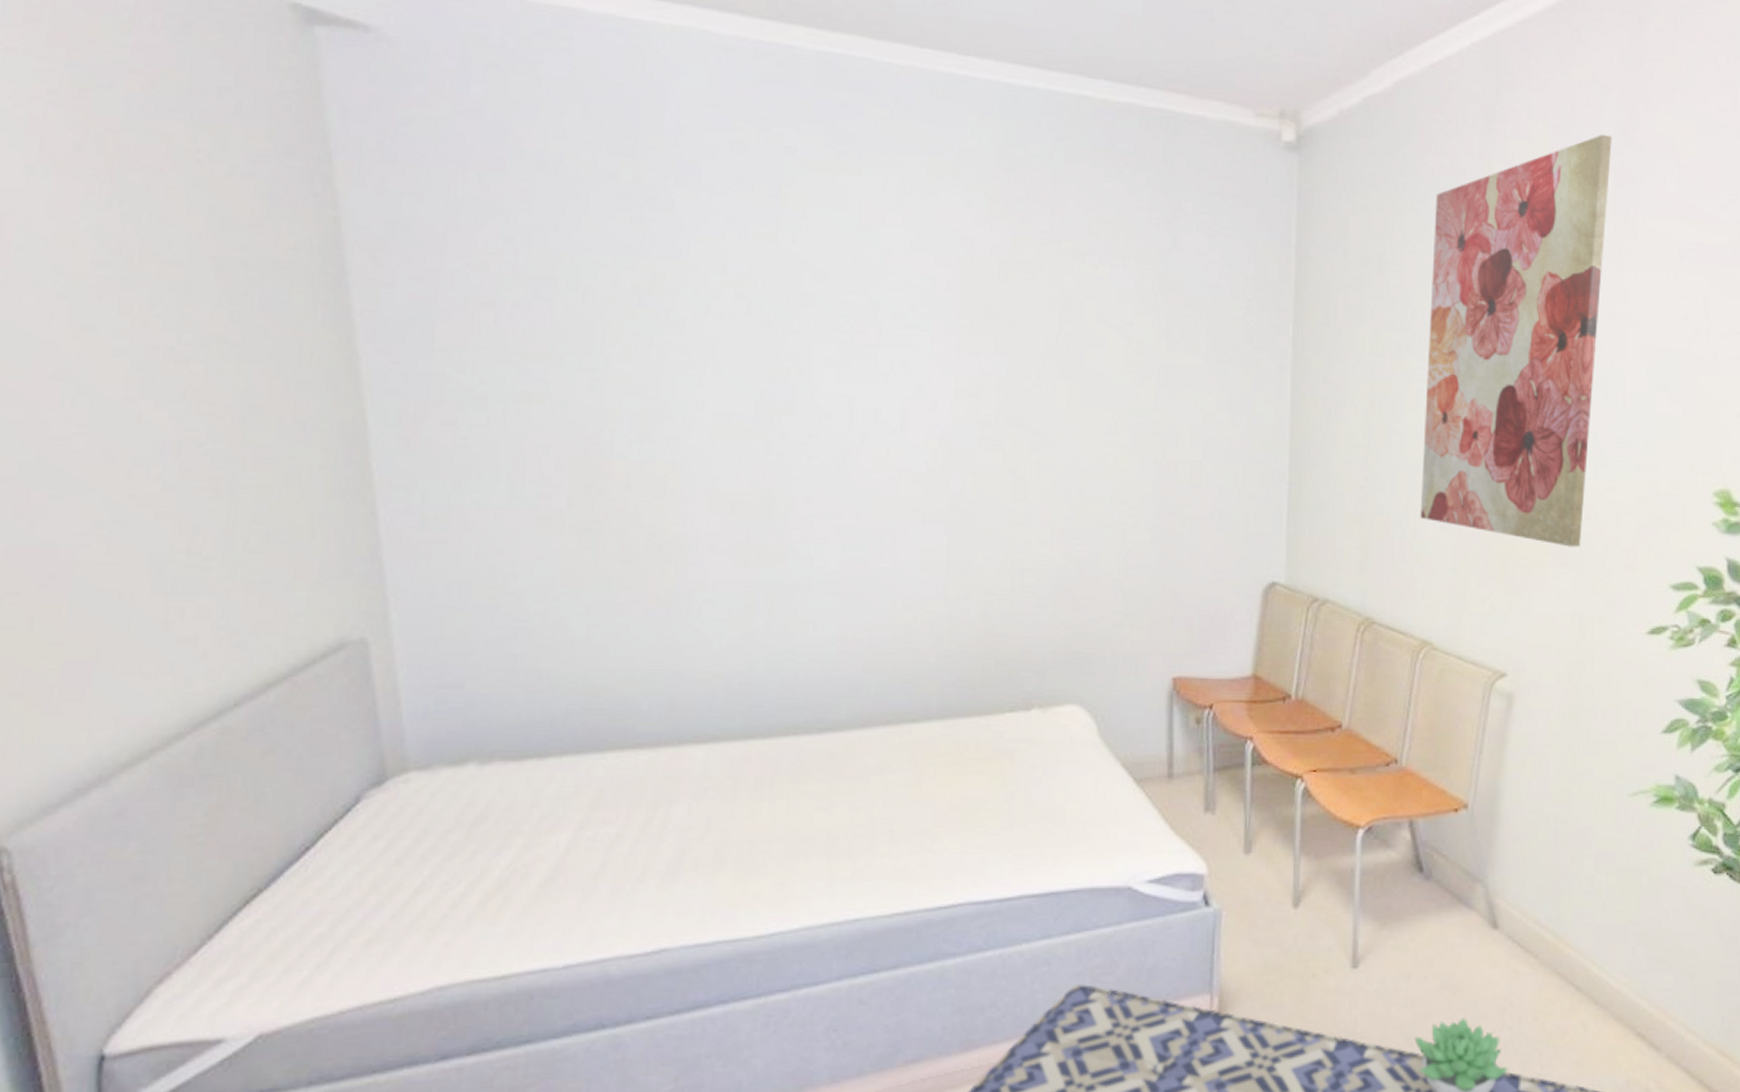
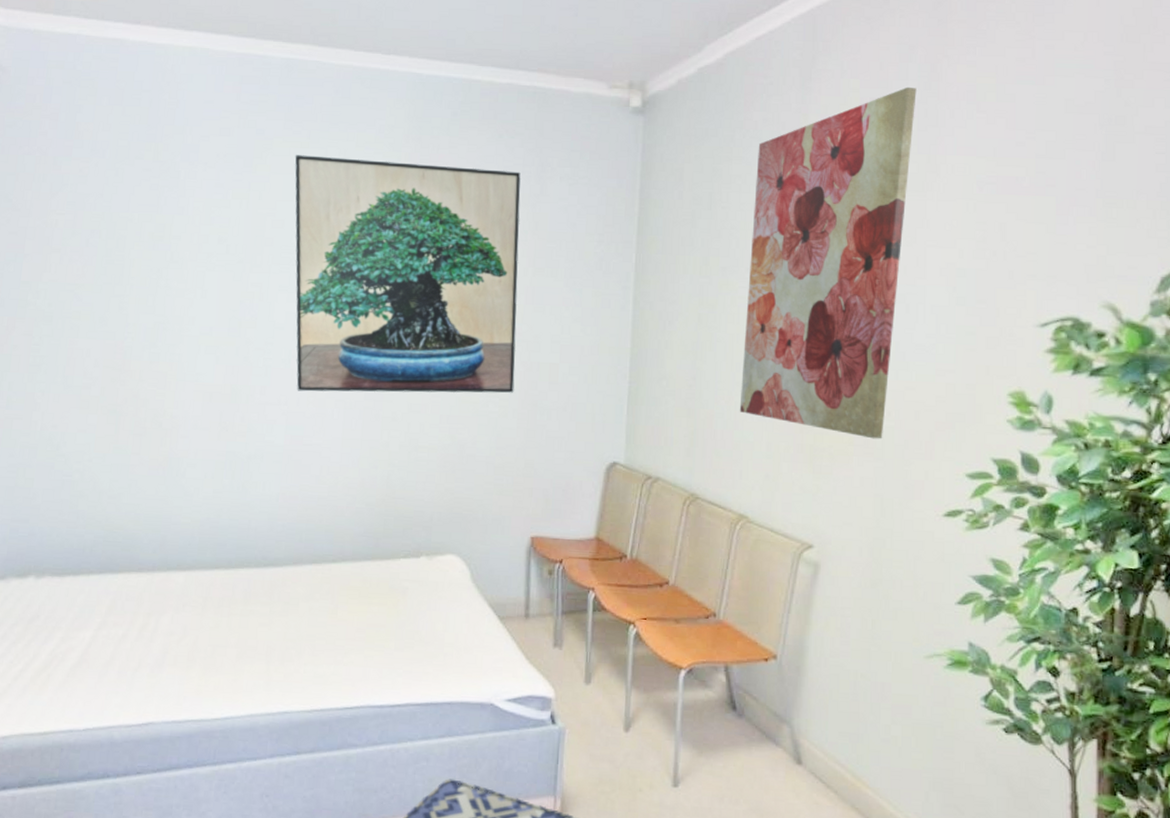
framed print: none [841,183,1148,500] -> present [295,155,521,393]

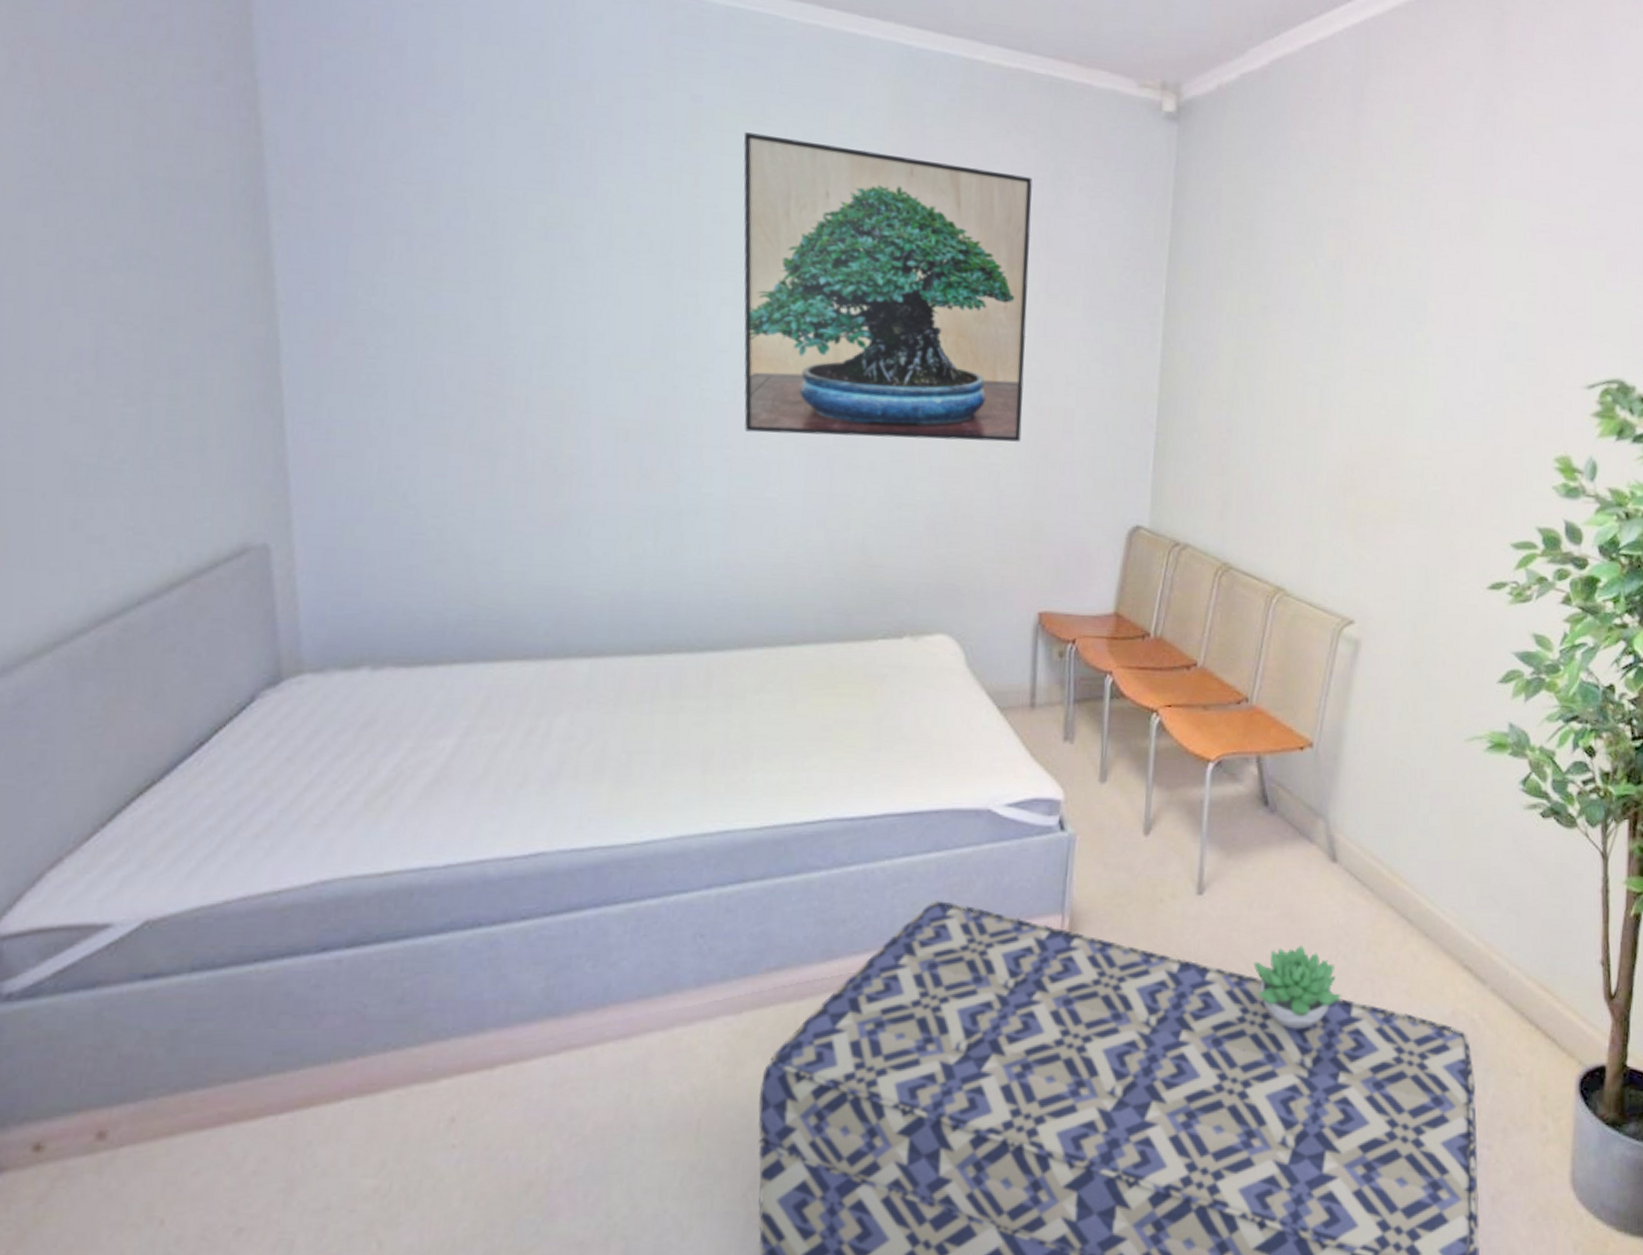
wall art: present [739,86,917,439] -> none [1278,118,1472,505]

